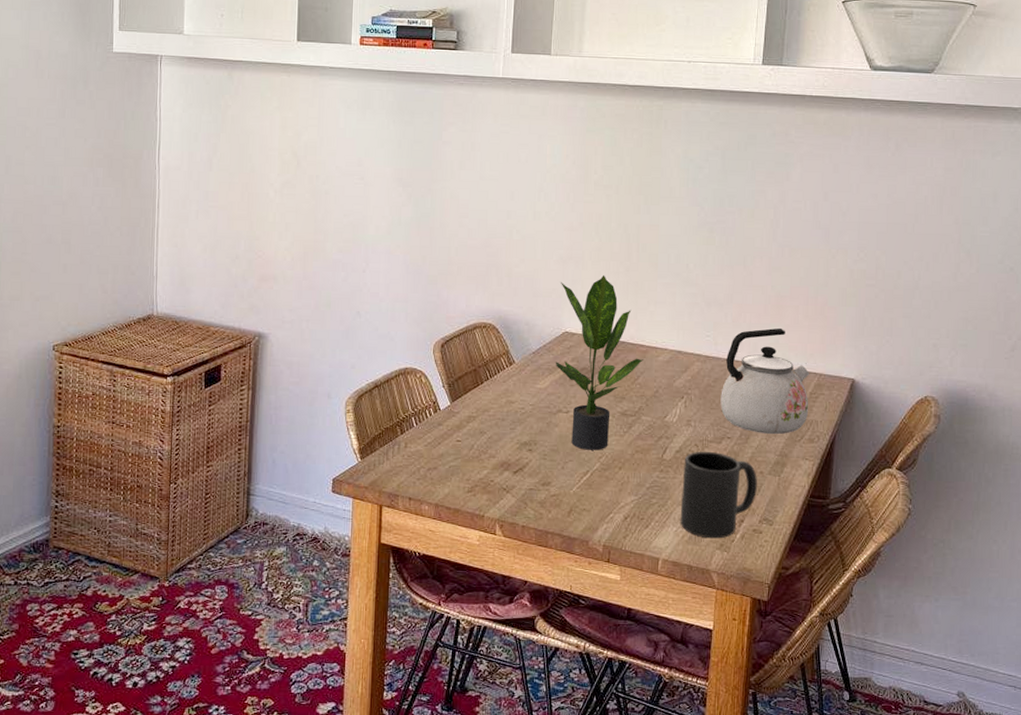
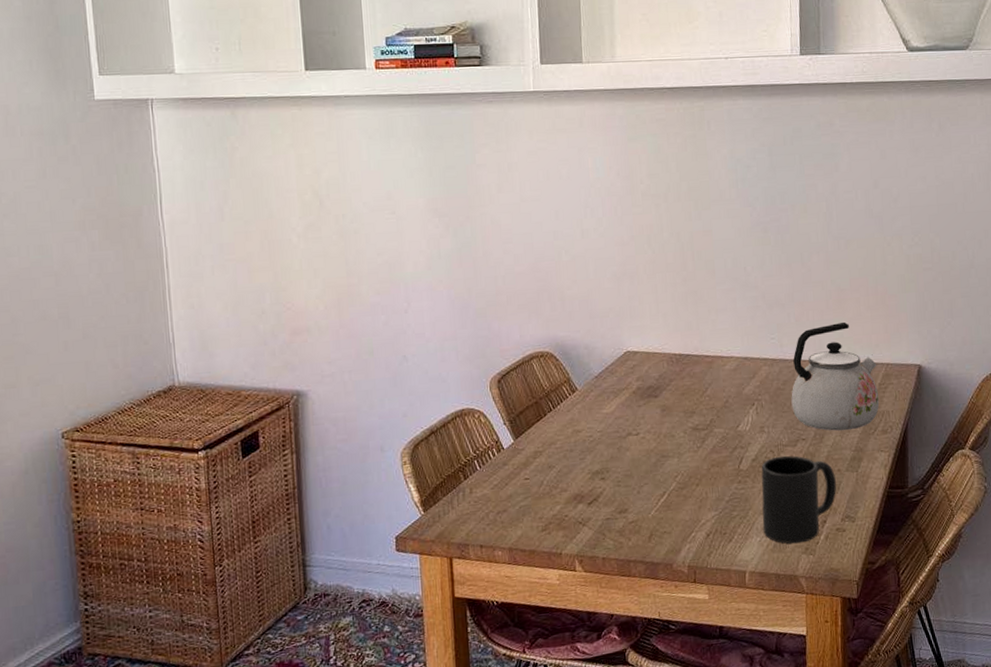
potted plant: present [555,274,644,450] -> none [617,287,711,471]

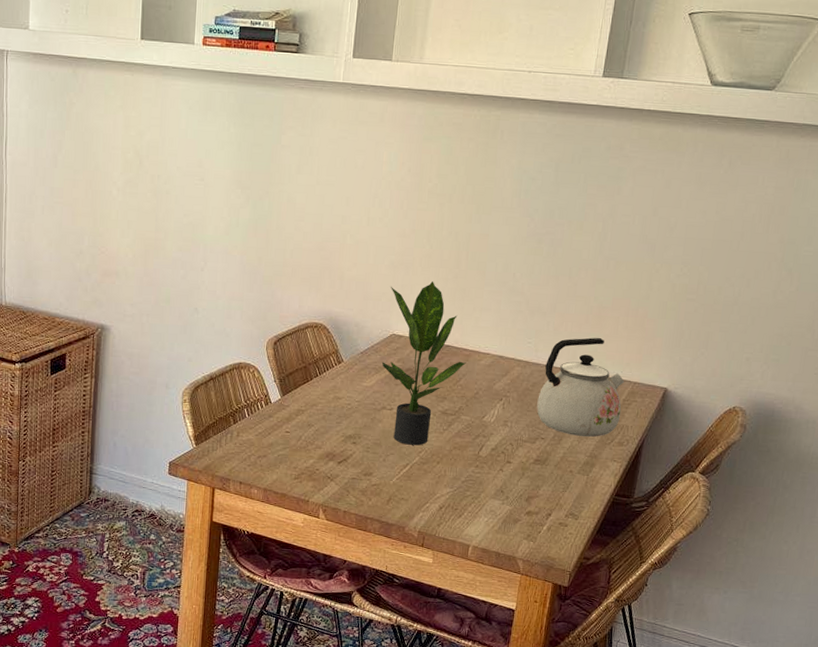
potted plant: none [617,287,711,471] -> present [381,280,467,446]
mug: present [761,455,836,544] -> none [491,449,567,530]

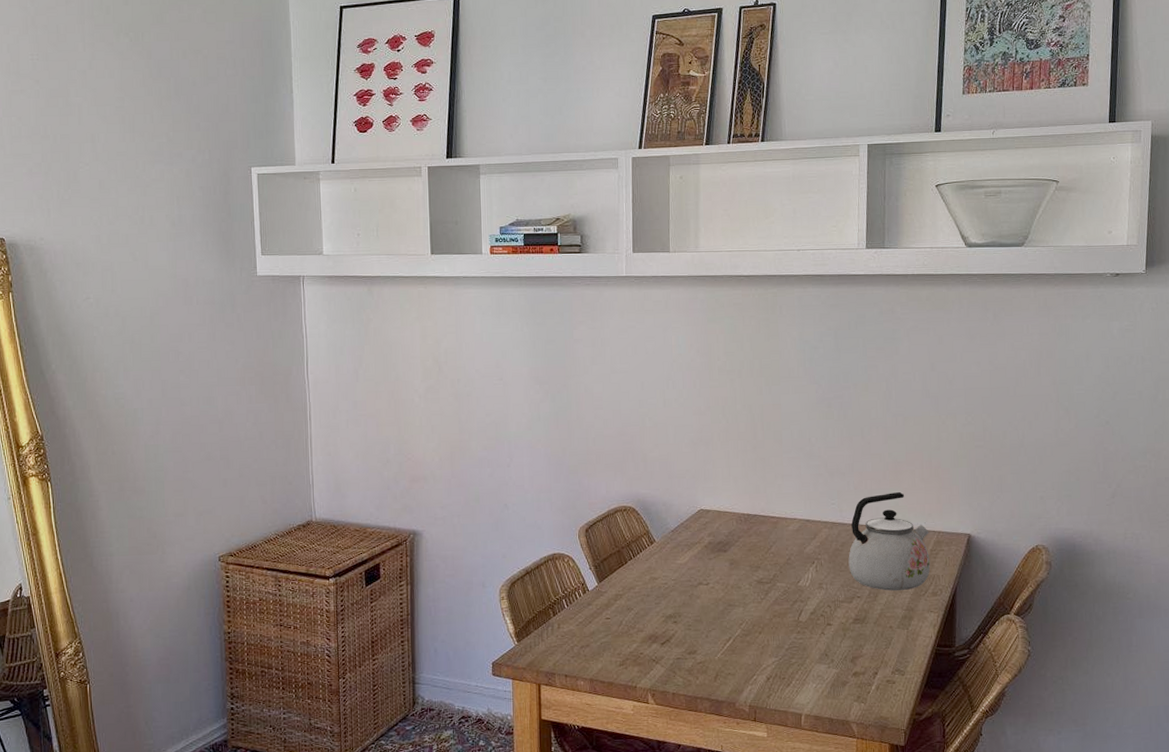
potted plant: present [381,280,467,446] -> none [693,453,776,618]

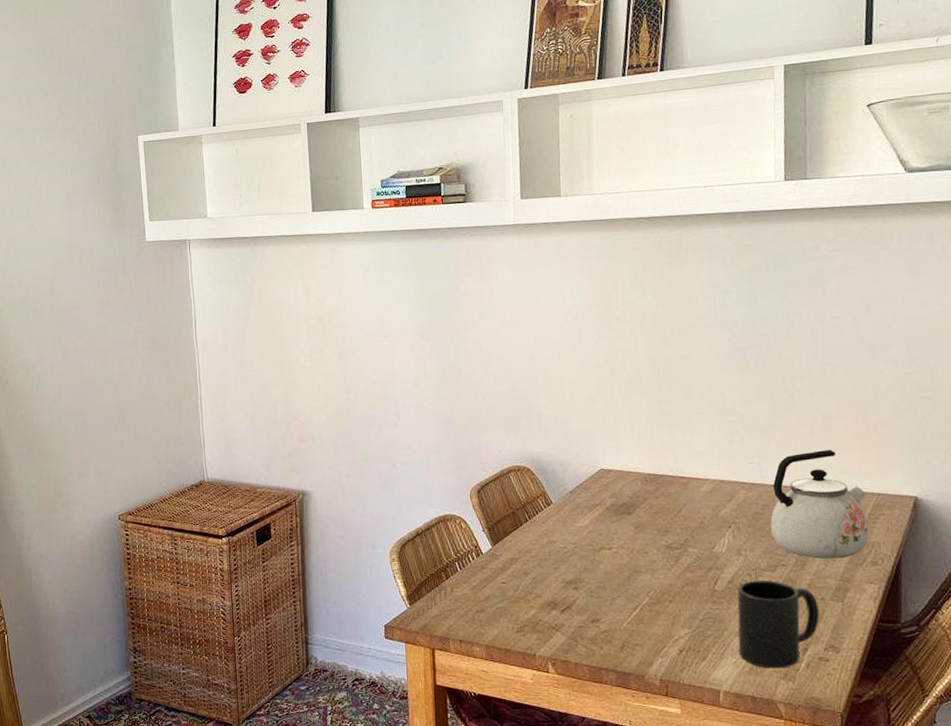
mug: none [818,611,888,692] -> present [737,580,819,669]

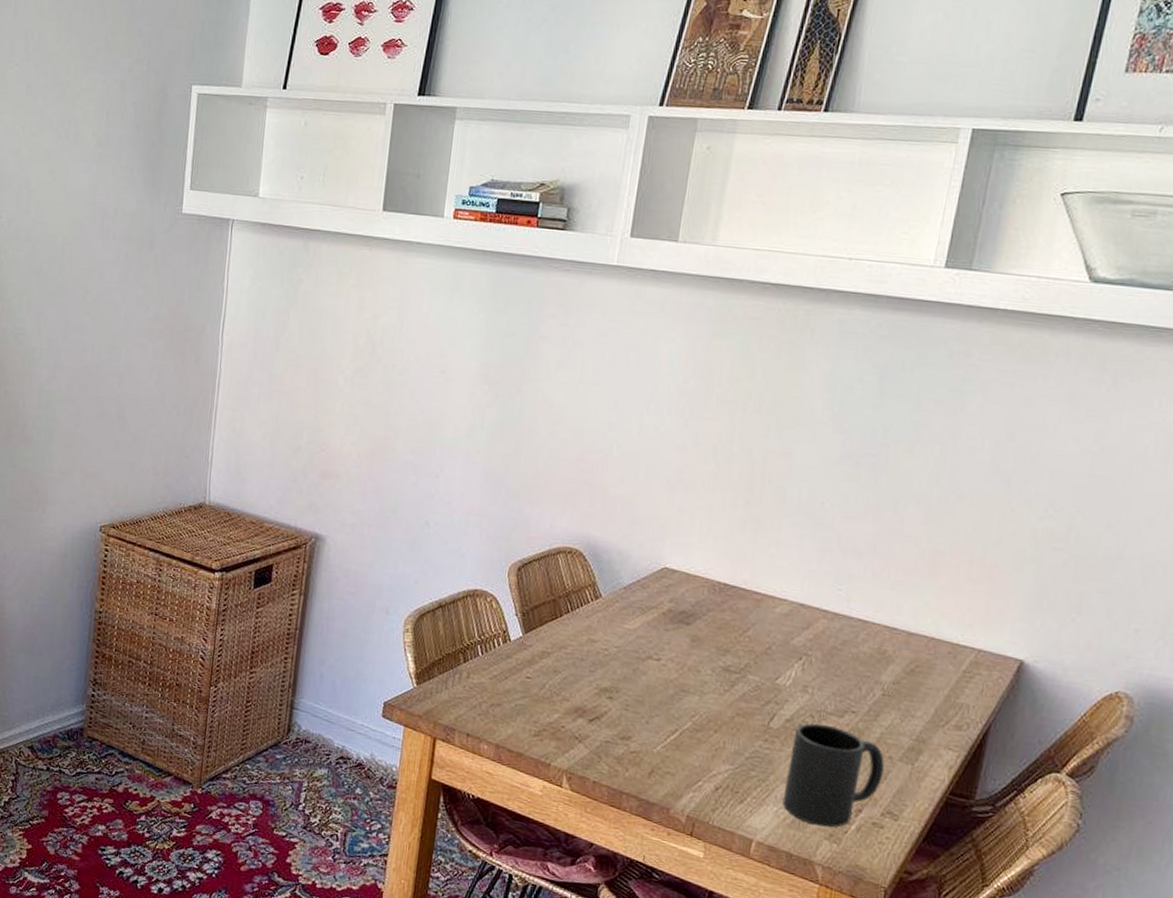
kettle: present [770,449,869,560] -> none [846,588,966,716]

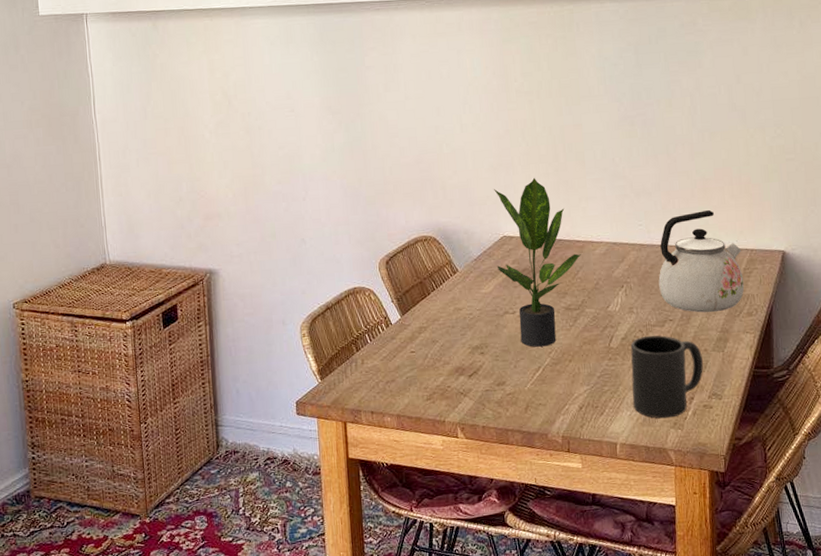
potted plant: none [649,505,758,708] -> present [494,177,582,347]
kettle: none [846,588,966,716] -> present [658,209,745,313]

